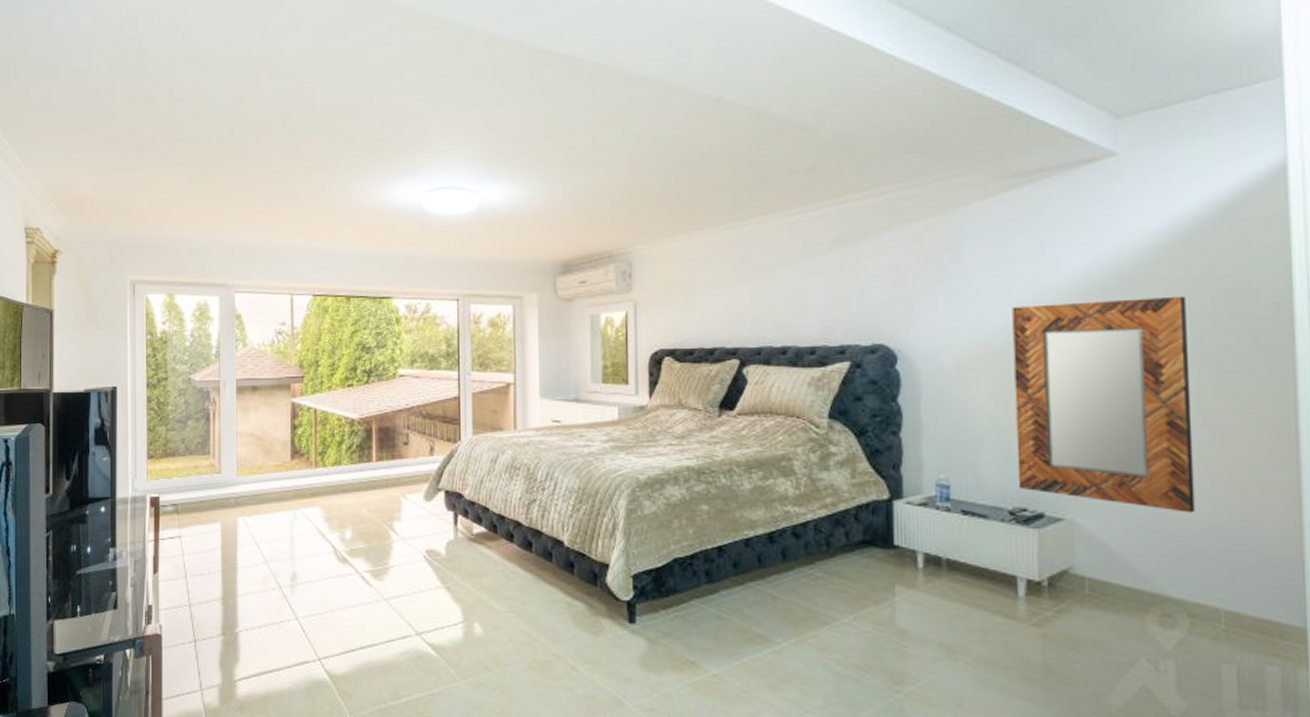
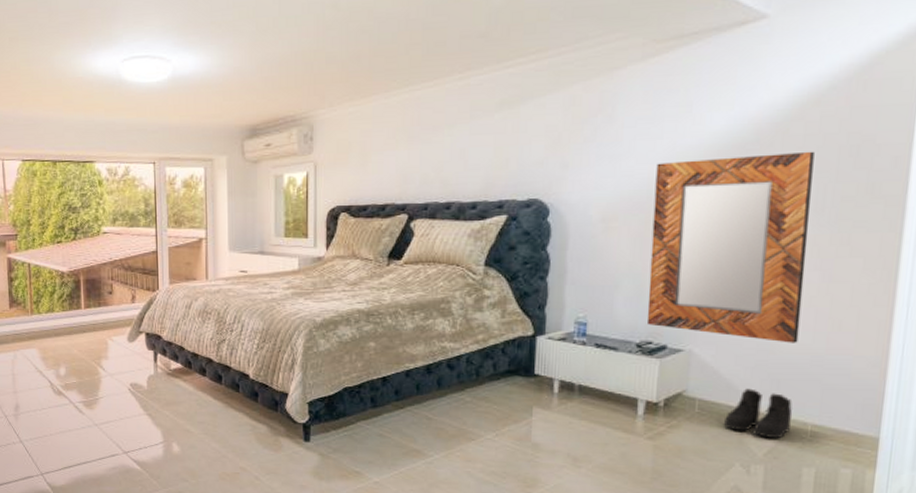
boots: none [1121,566,1201,628] -> present [724,388,793,439]

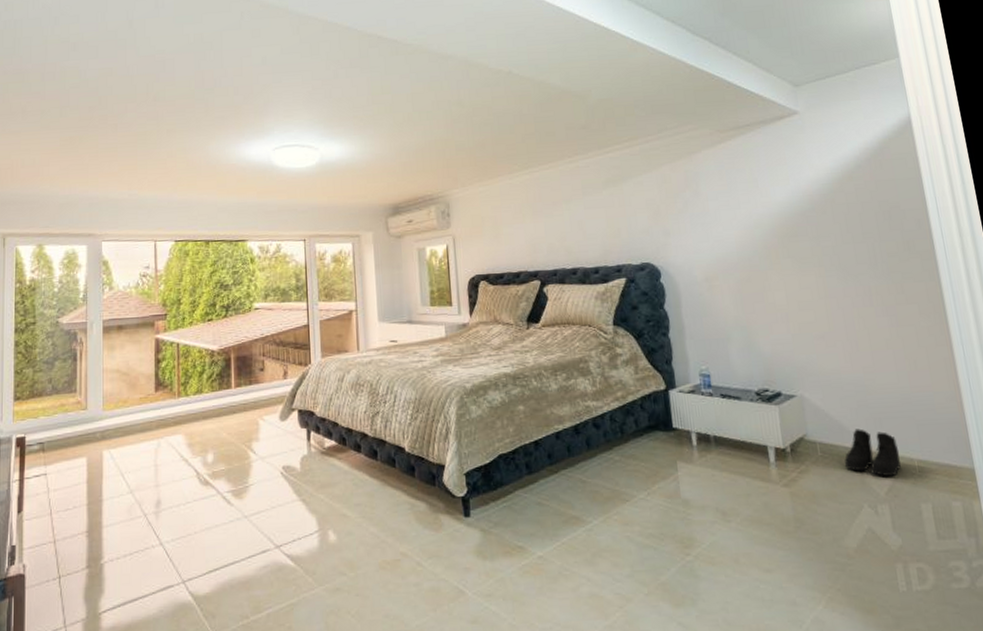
home mirror: present [646,151,815,343] -> none [740,216,887,384]

